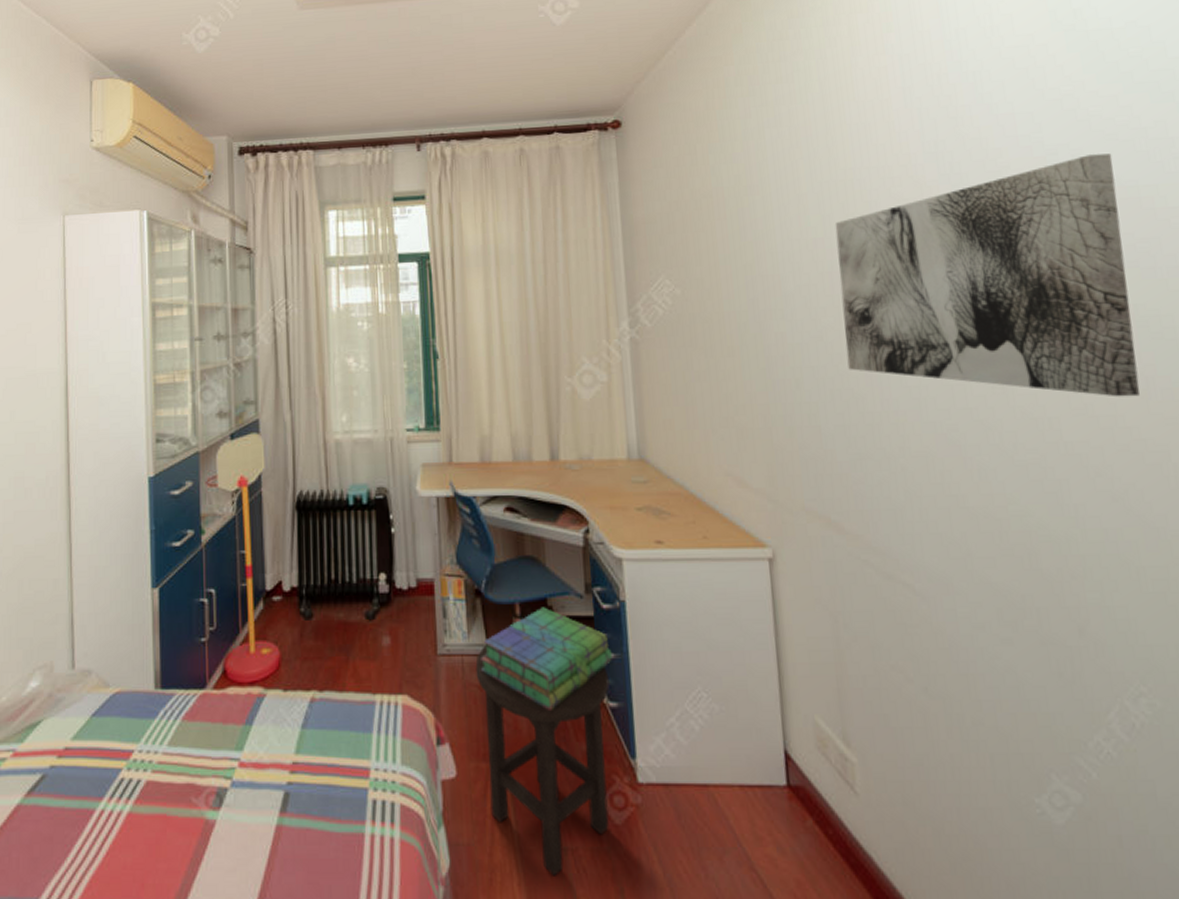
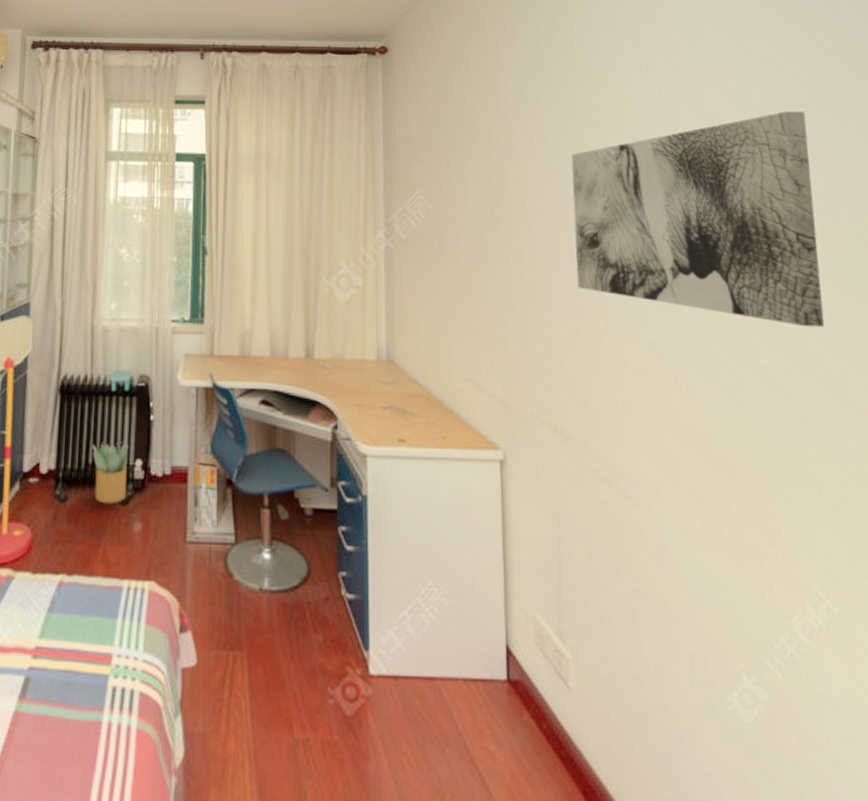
potted plant: none [334,555,372,620] -> present [92,440,129,504]
stool: present [475,645,610,876] -> none [222,534,348,768]
stack of books: present [481,607,612,710] -> none [228,498,352,600]

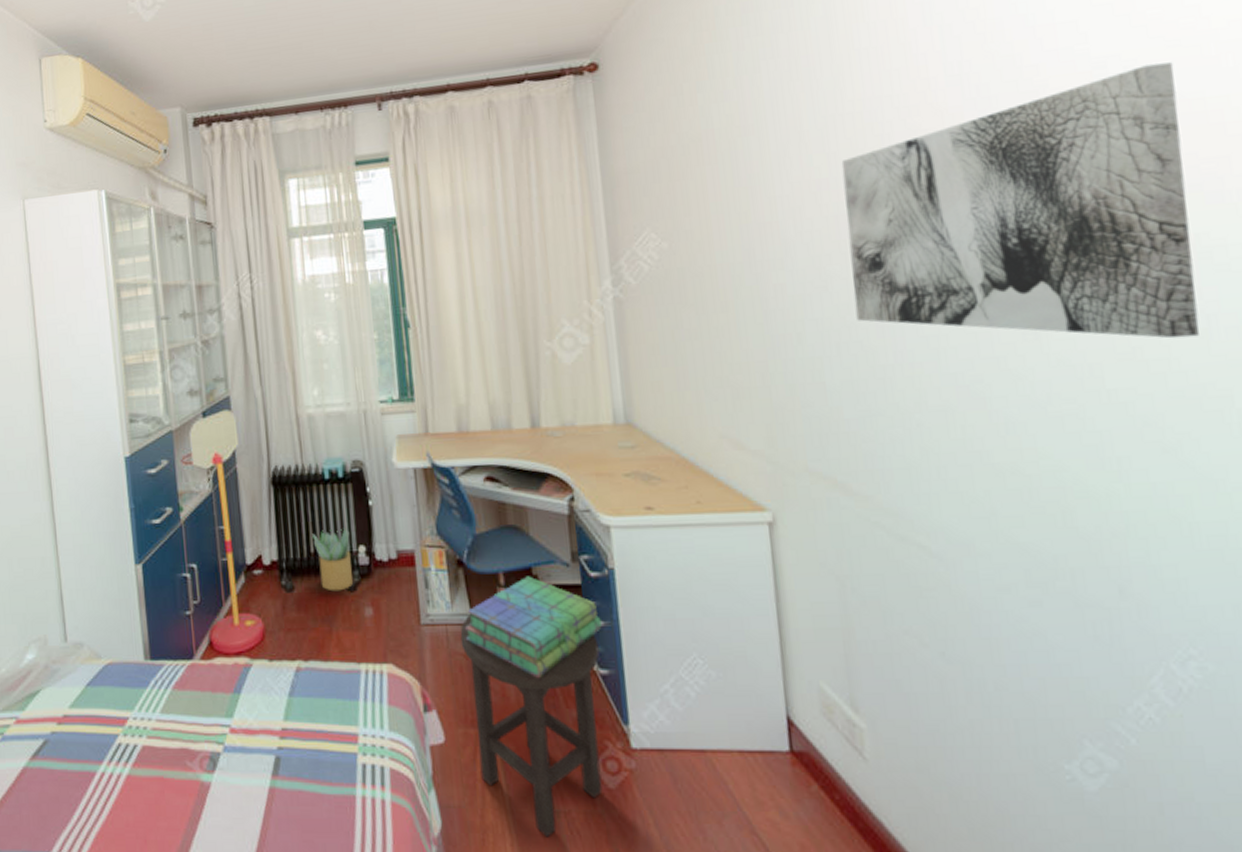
stool: none [222,534,348,768] -> present [460,614,603,838]
stack of books: none [228,498,352,600] -> present [465,576,602,678]

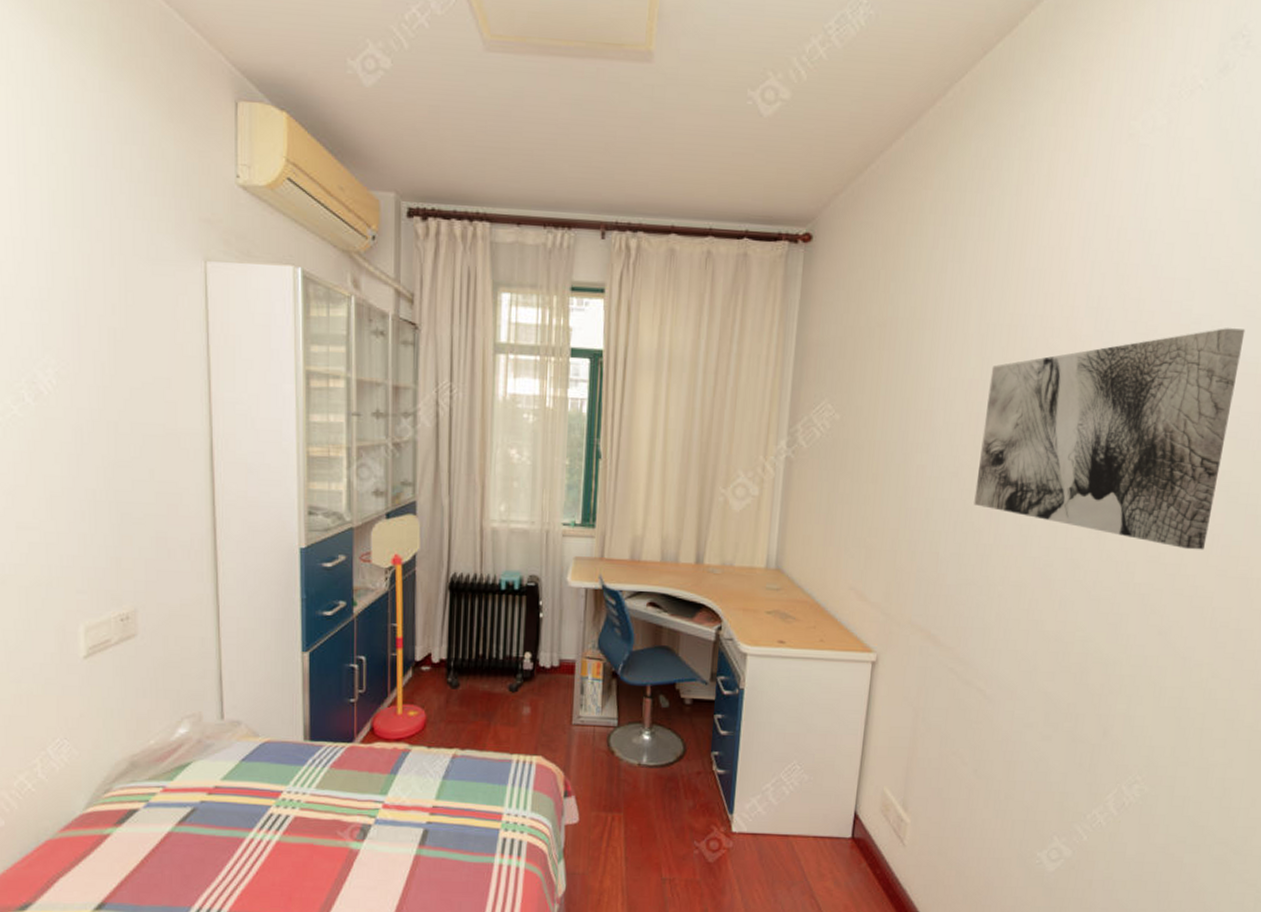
potted plant: present [312,527,353,592] -> none [482,635,518,691]
stool: present [460,614,603,838] -> none [605,719,721,899]
stack of books: present [465,576,602,678] -> none [610,690,726,774]

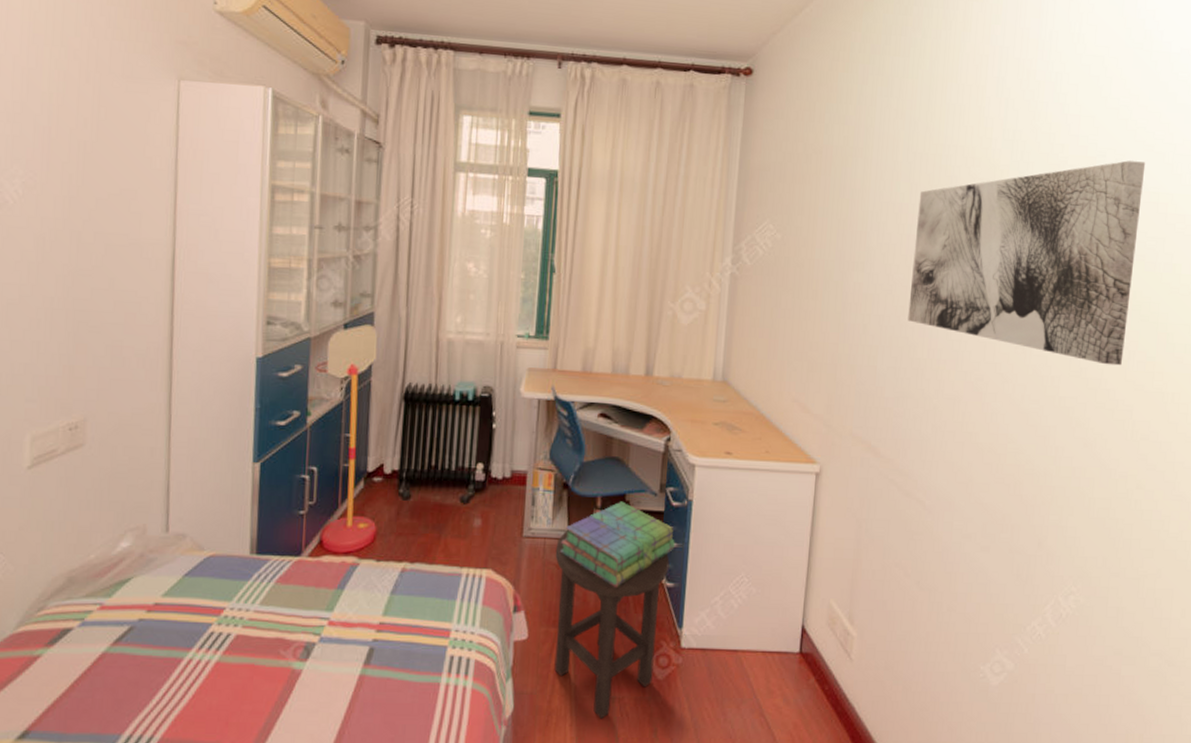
stool: none [605,719,721,899] -> present [554,530,670,719]
stack of books: none [610,690,726,774] -> present [561,501,675,587]

